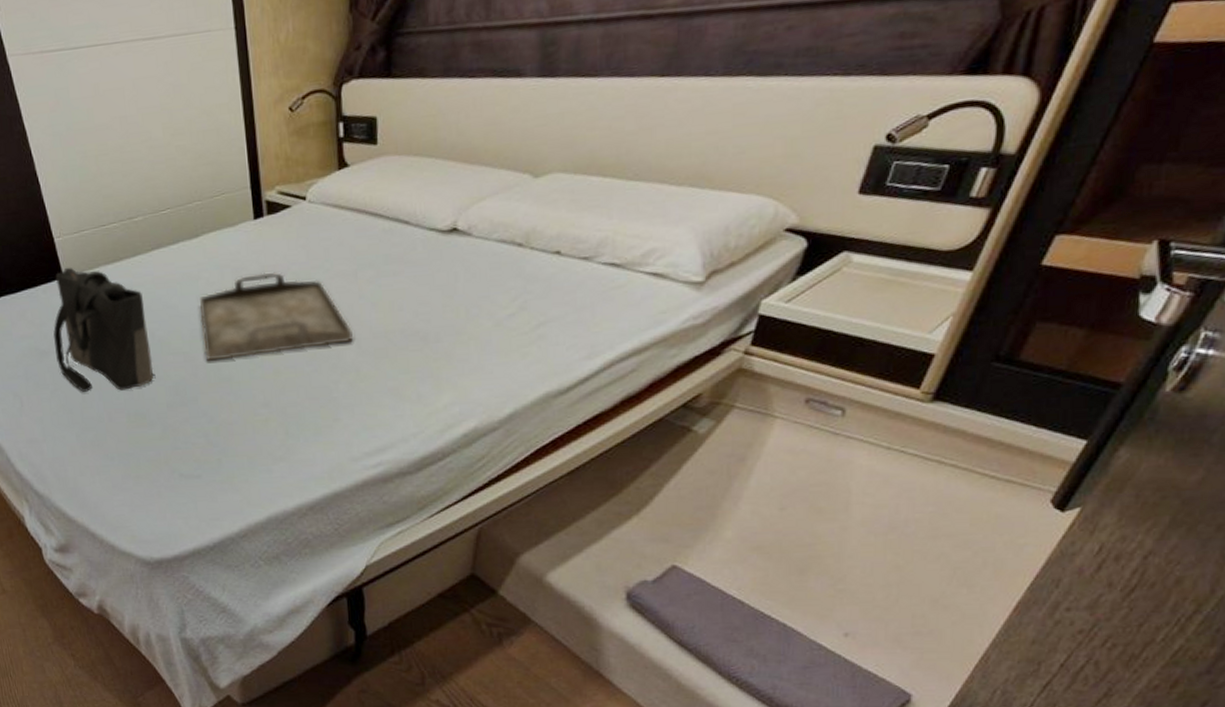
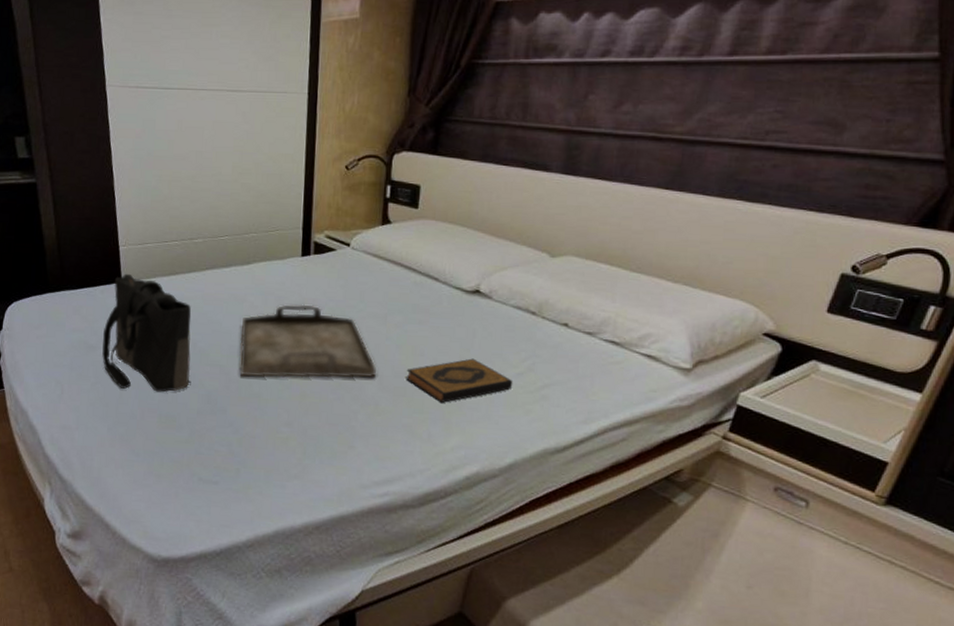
hardback book: none [385,305,505,359] -> present [406,358,513,403]

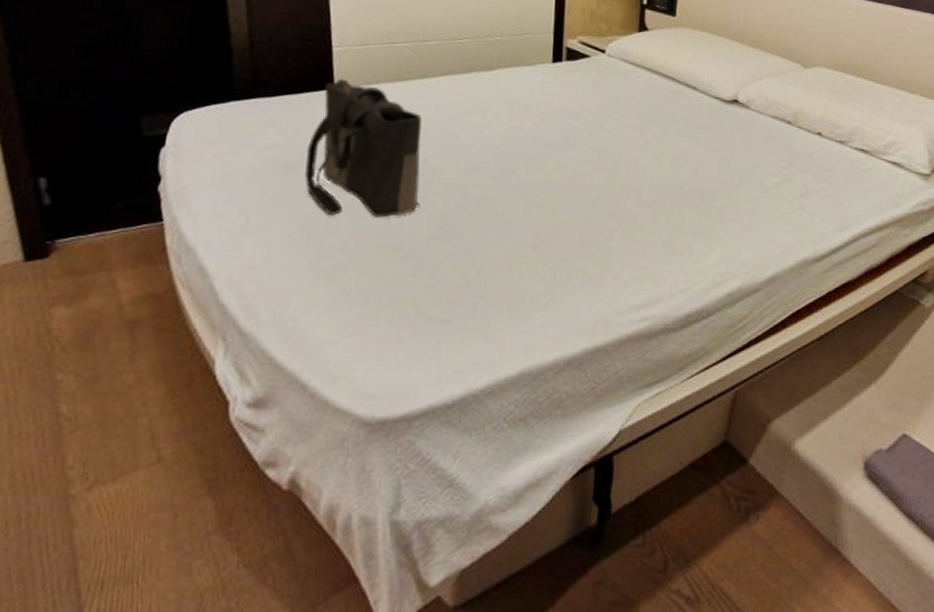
serving tray: present [240,304,376,378] -> none [480,114,634,196]
hardback book: present [406,358,513,403] -> none [665,169,772,216]

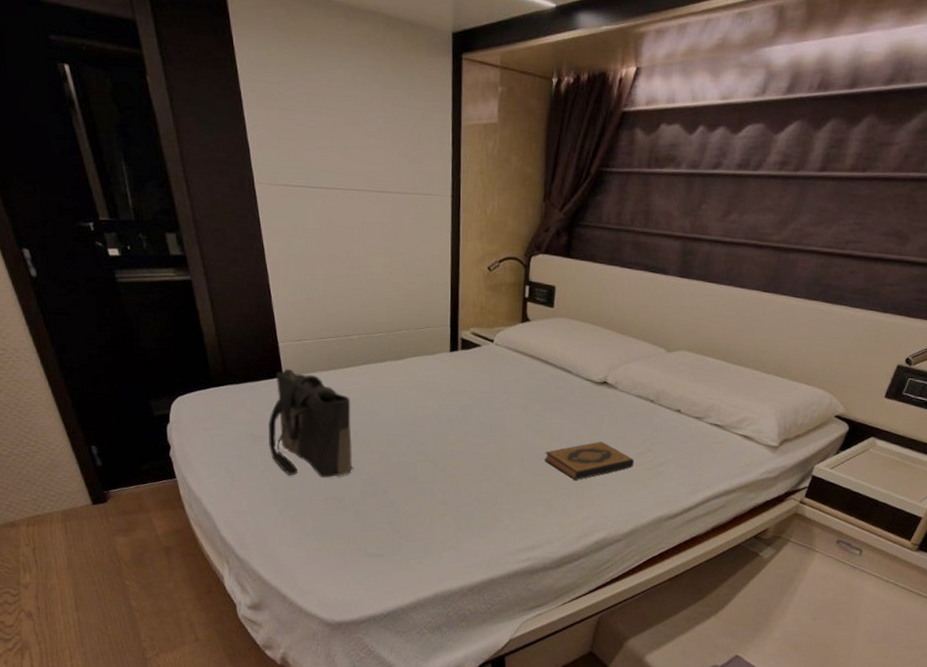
hardback book: none [665,169,772,216] -> present [544,441,635,480]

